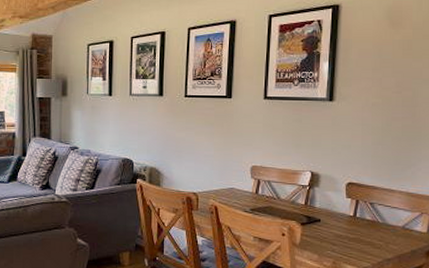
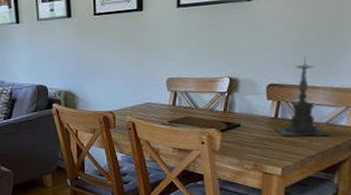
candle holder: none [352,159,406,241] -> present [273,56,330,137]

